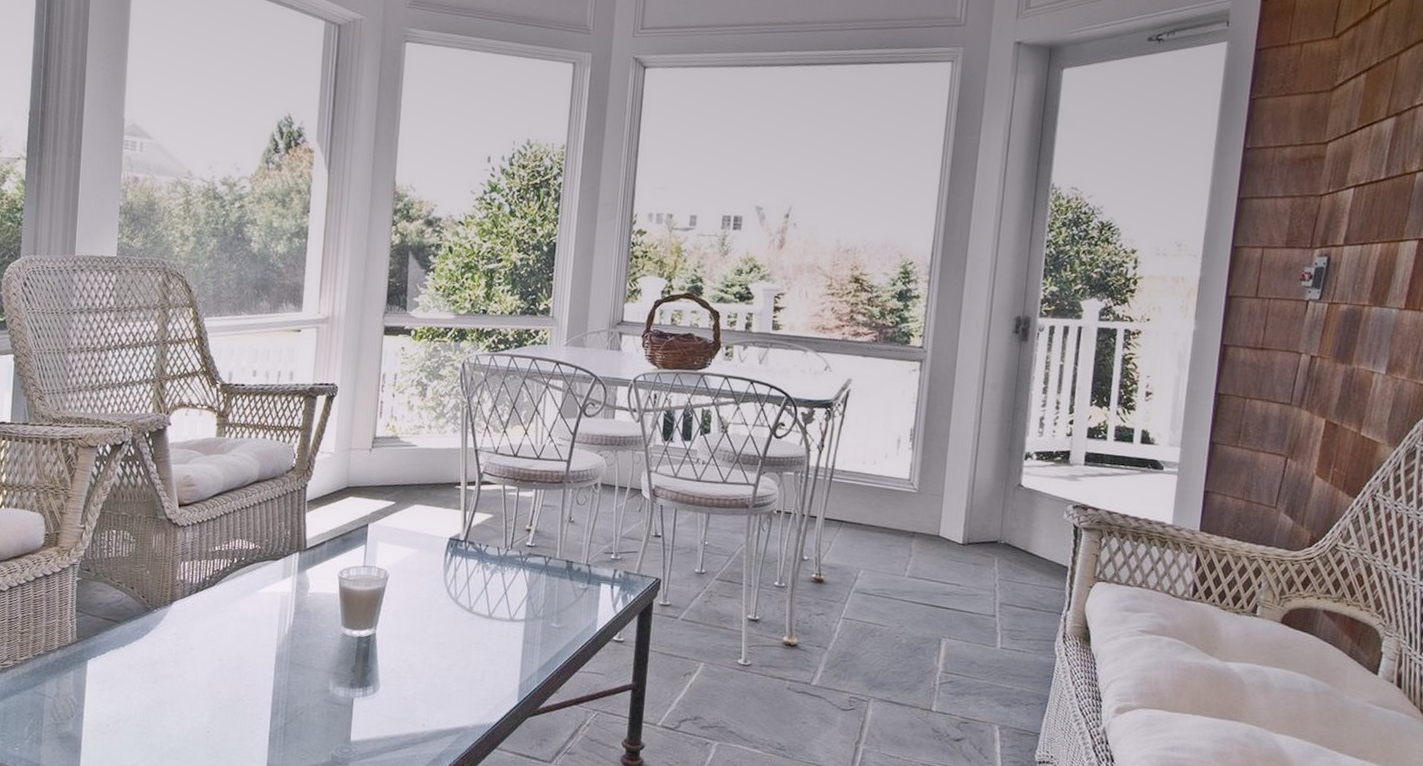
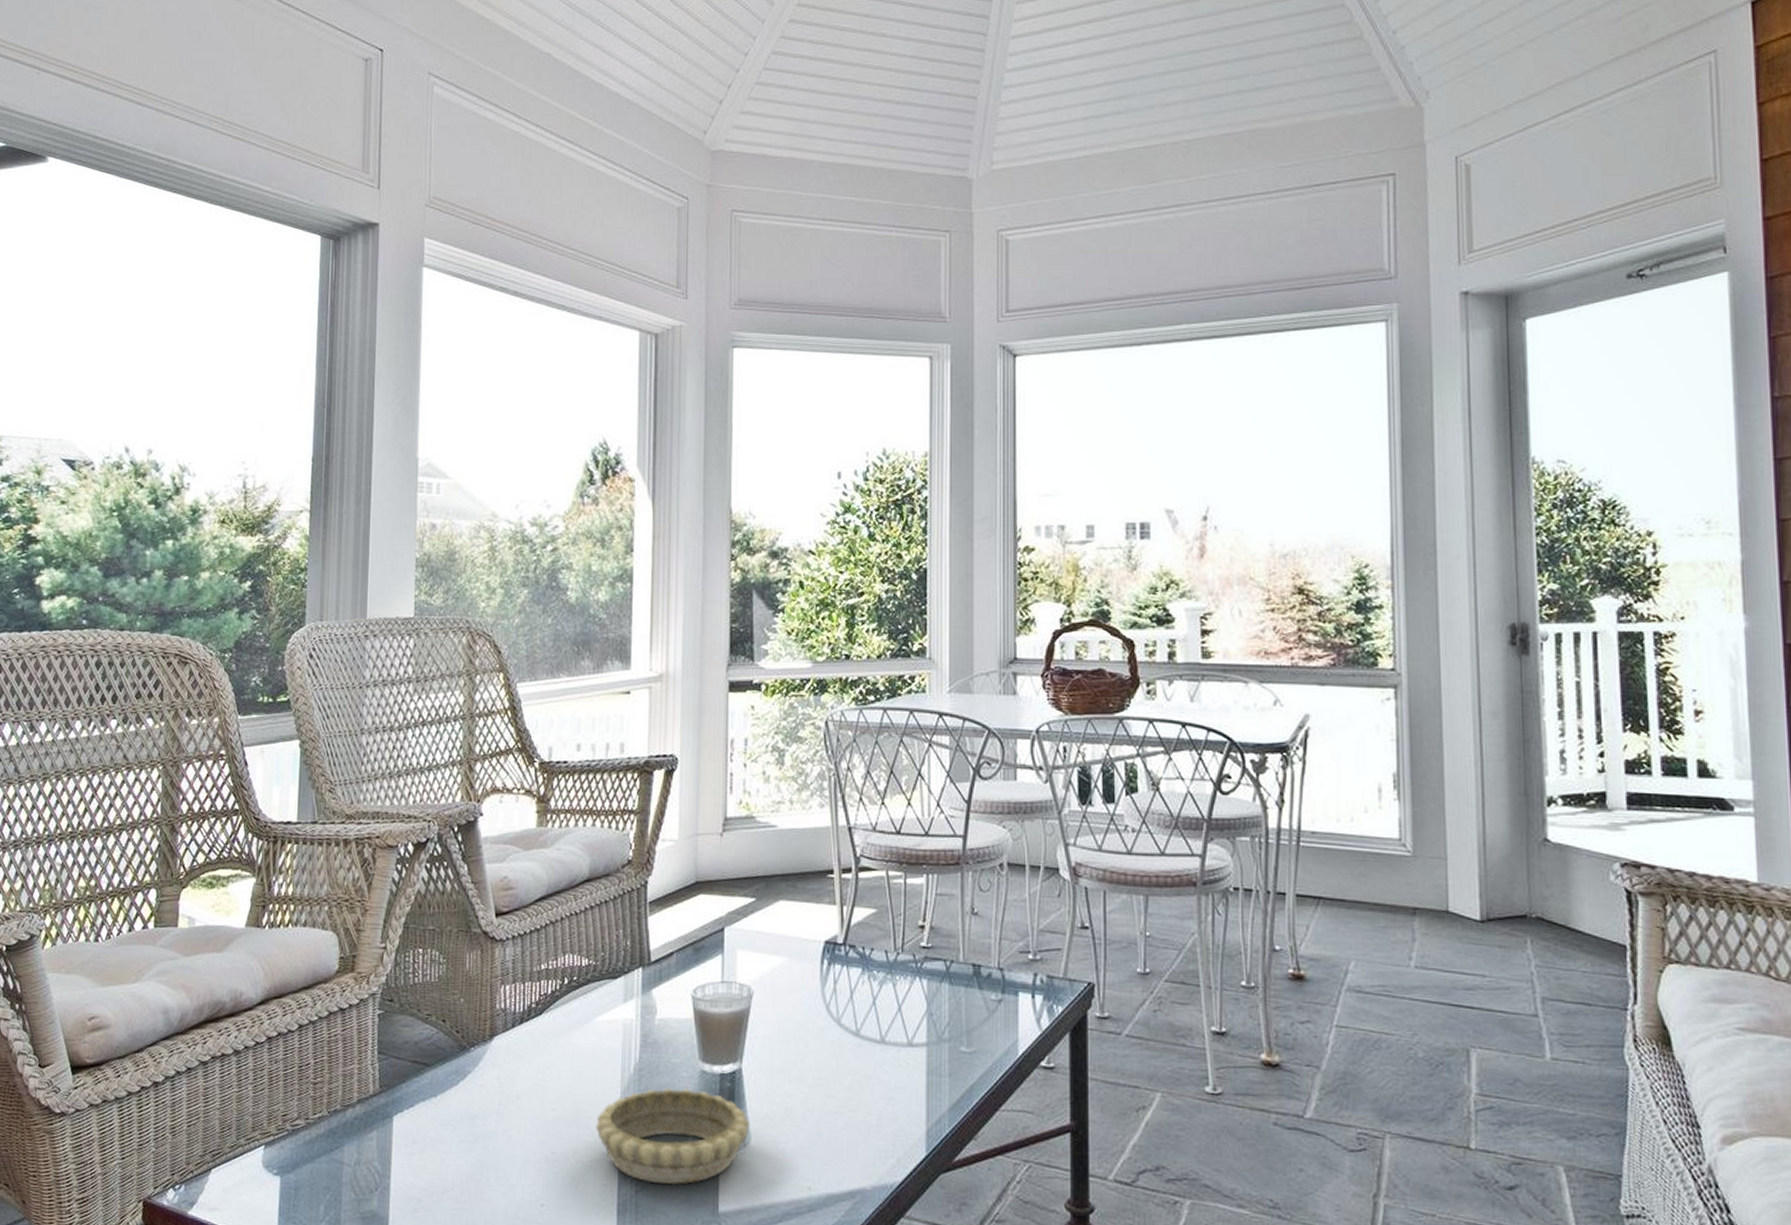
decorative bowl: none [255,646,380,719] -> present [596,1087,750,1185]

